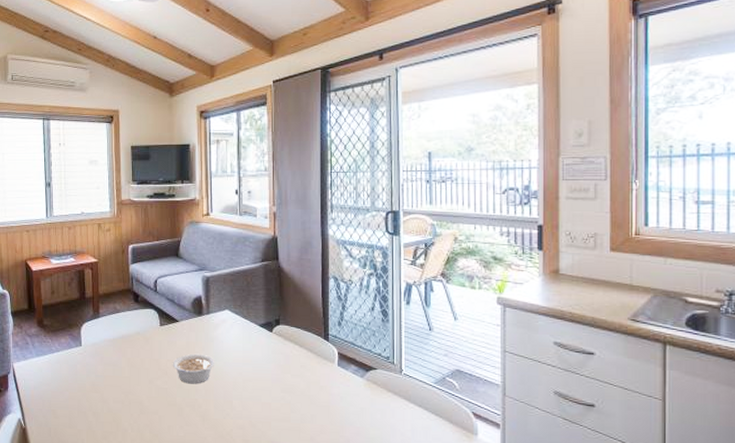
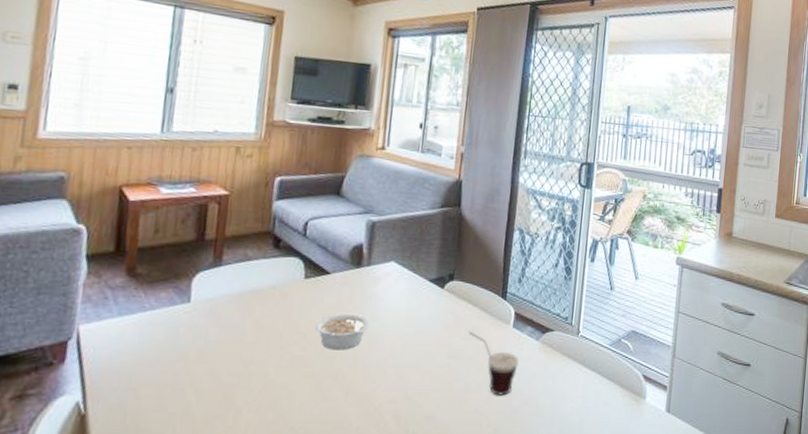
cup: none [298,369,347,427] -> present [468,331,520,396]

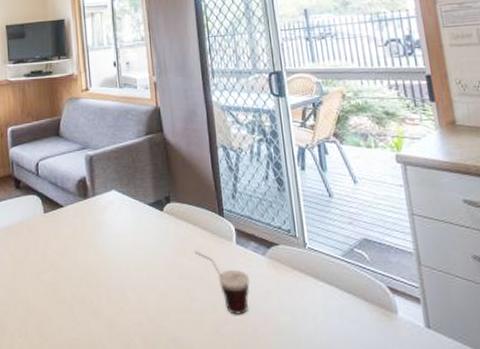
legume: present [314,313,371,350] -> none [59,241,105,277]

